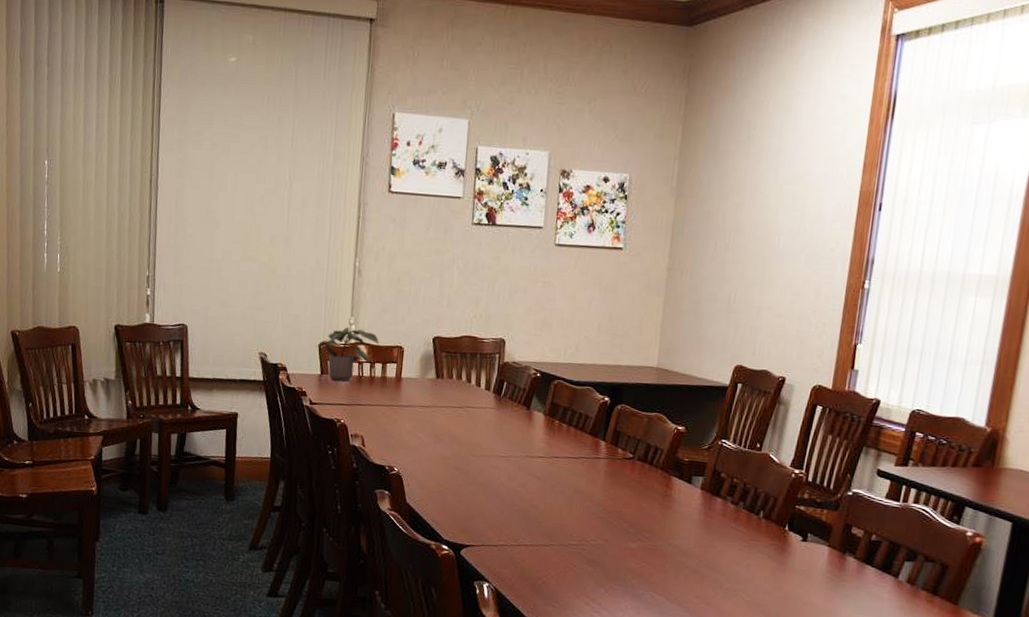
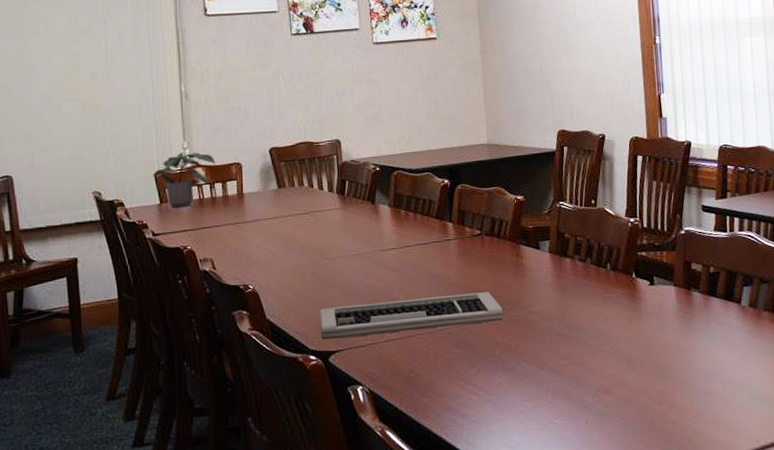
computer keyboard: none [456,502,642,548] -> present [320,292,504,340]

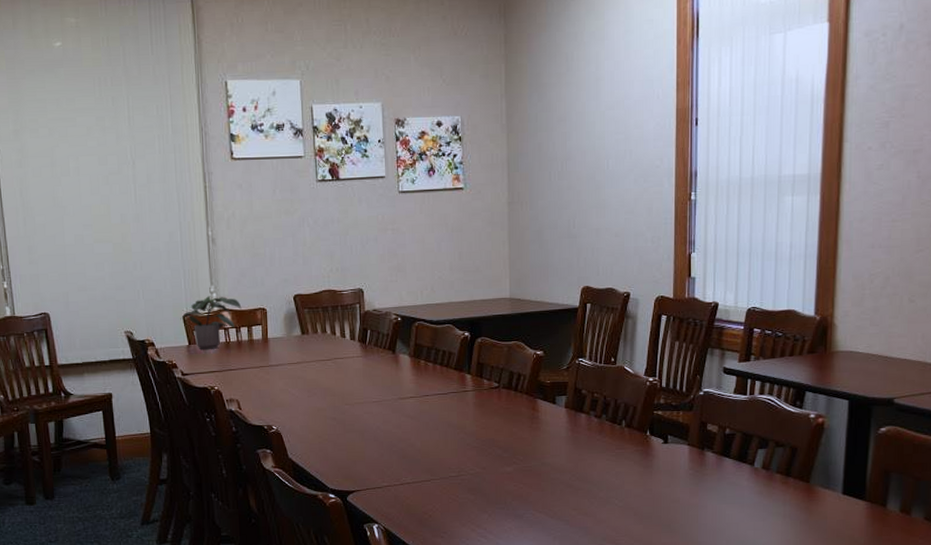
computer keyboard: present [320,292,504,340] -> none [340,442,517,480]

